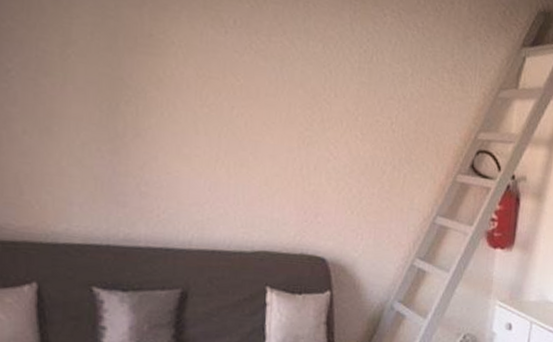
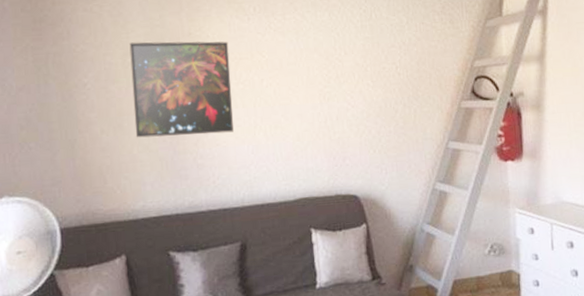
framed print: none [67,30,197,162] -> present [129,41,234,138]

